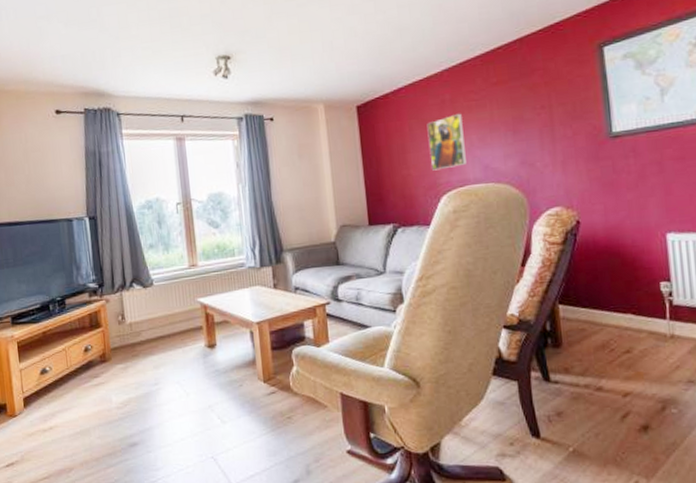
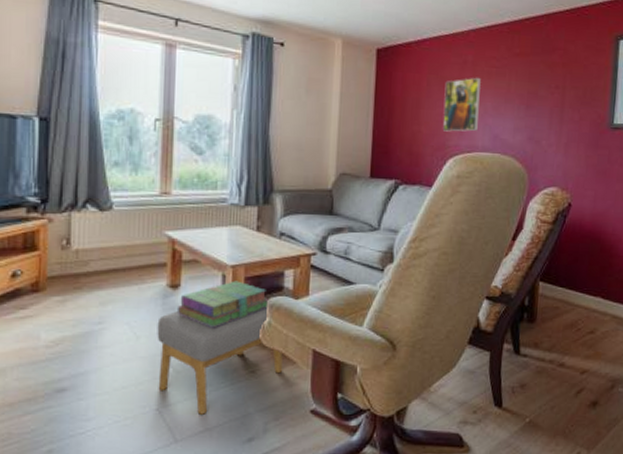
footstool: none [202,350,316,460] -> present [157,300,283,415]
stack of books: none [216,335,294,381] -> present [176,280,269,328]

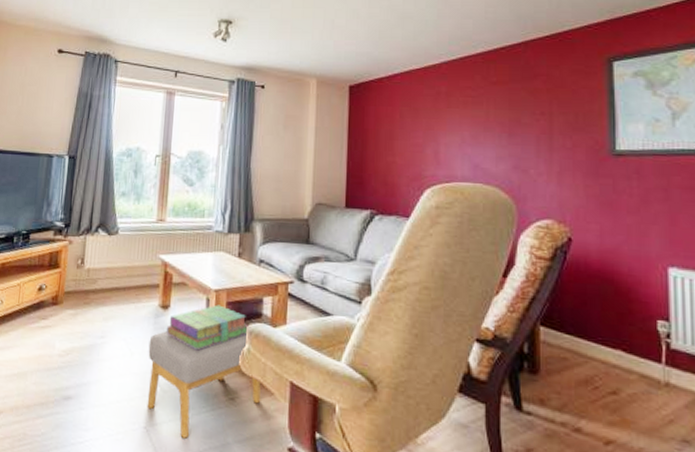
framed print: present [443,77,481,132] -> none [418,107,456,162]

